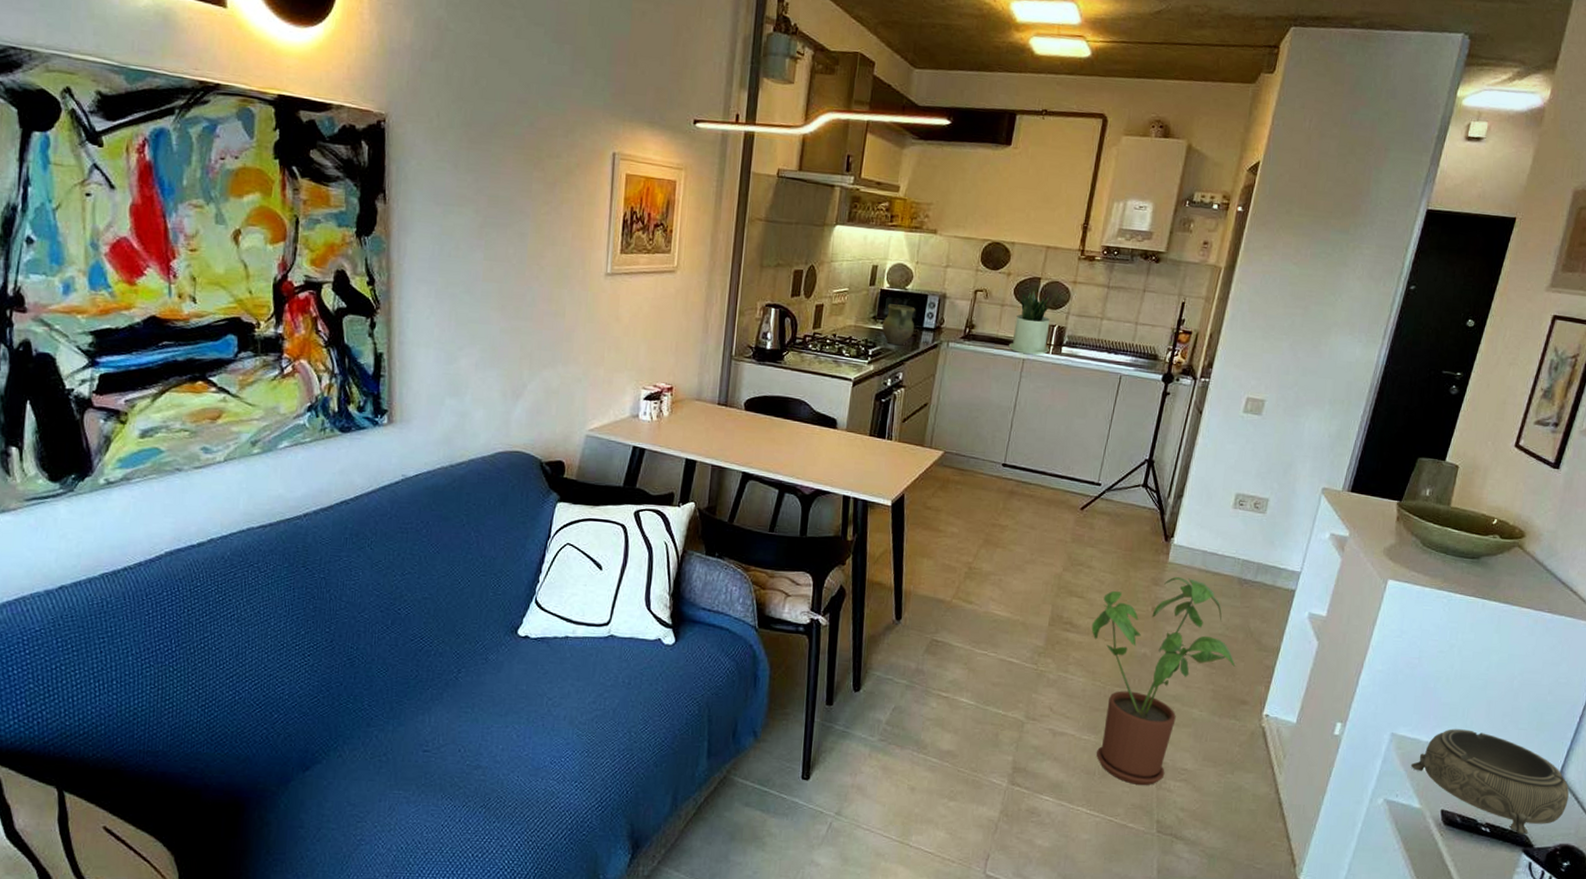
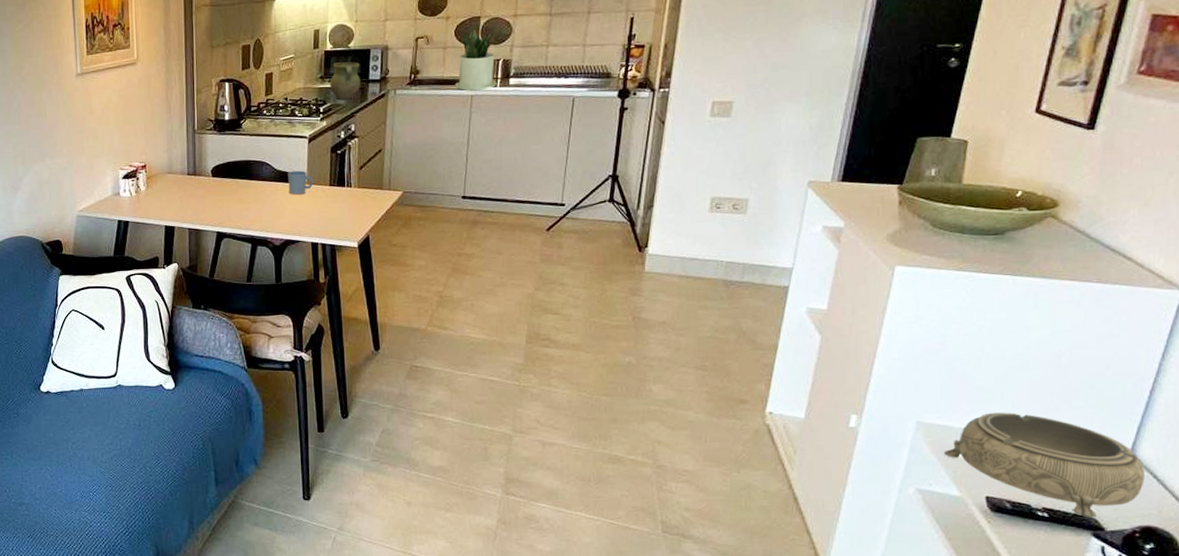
mug: none [825,414,853,443] -> present [288,170,313,196]
house plant: present [1091,576,1236,785] -> none [570,284,730,488]

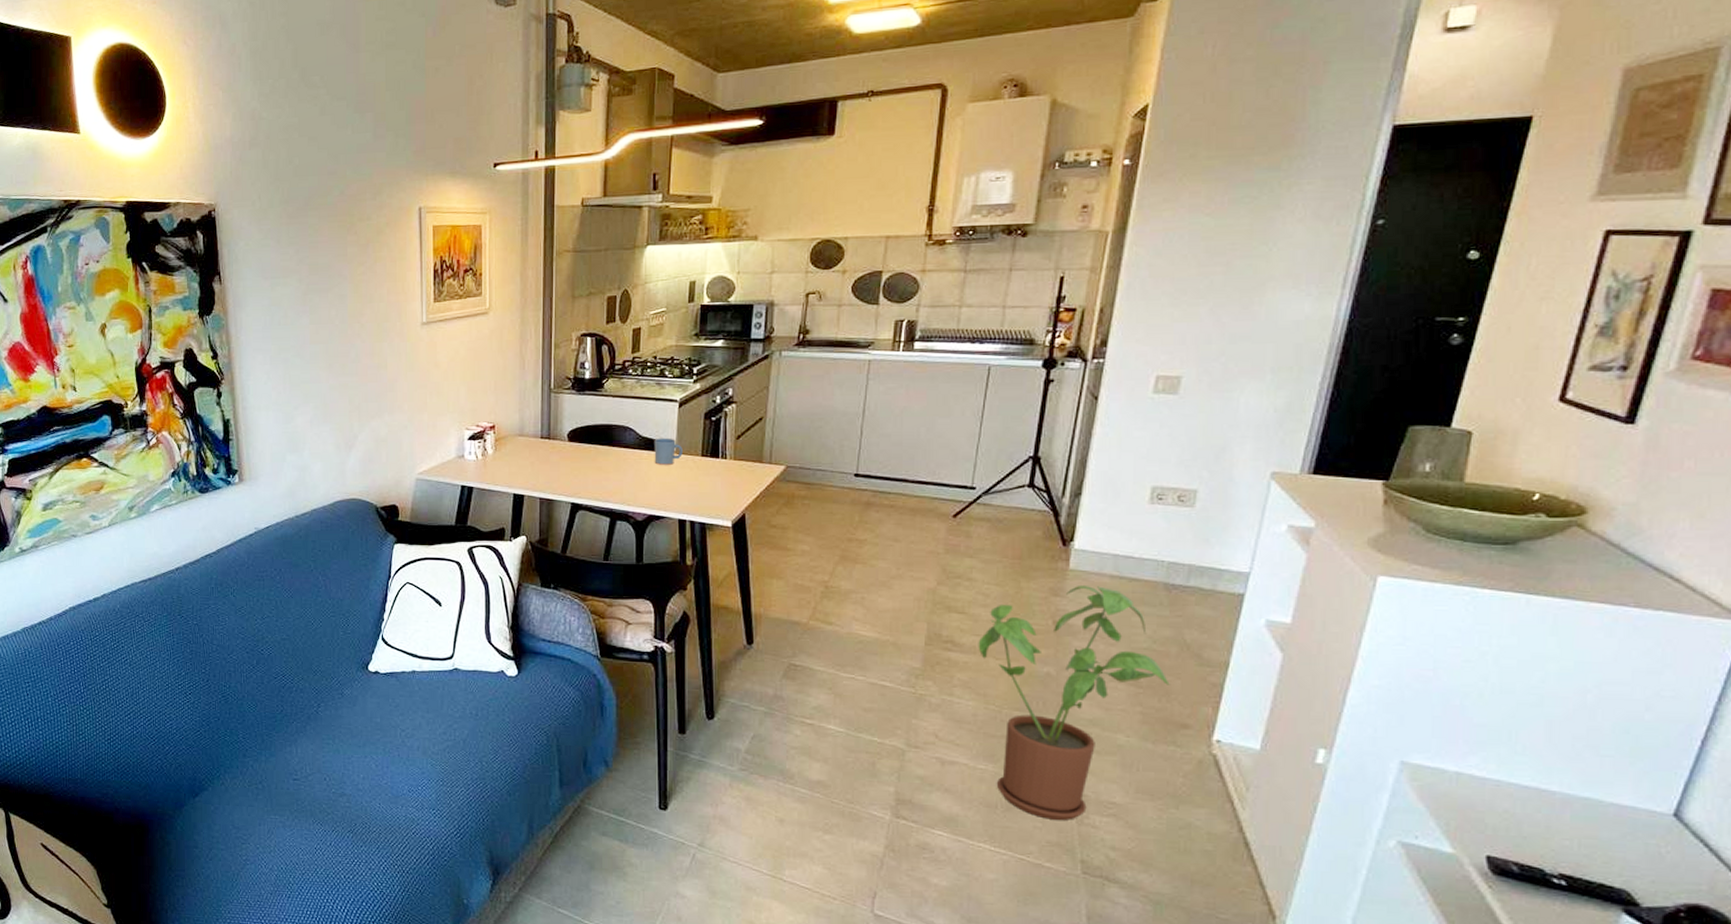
ceramic jug: present [330,62,360,100] -> none [706,318,741,361]
planter: present [454,30,497,91] -> none [850,286,900,355]
house plant: none [570,284,730,488] -> present [978,584,1170,820]
decorative bowl: present [943,412,1145,518] -> none [1433,756,1693,890]

